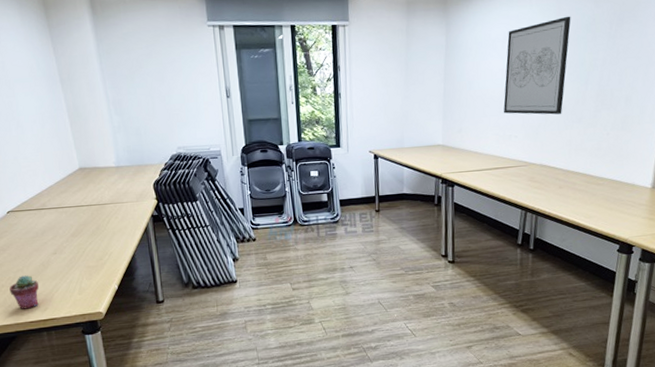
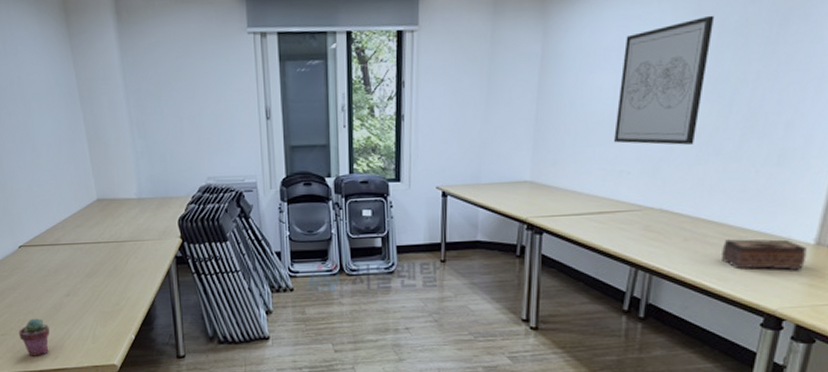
tissue box: none [586,185,646,209] -> present [720,239,807,271]

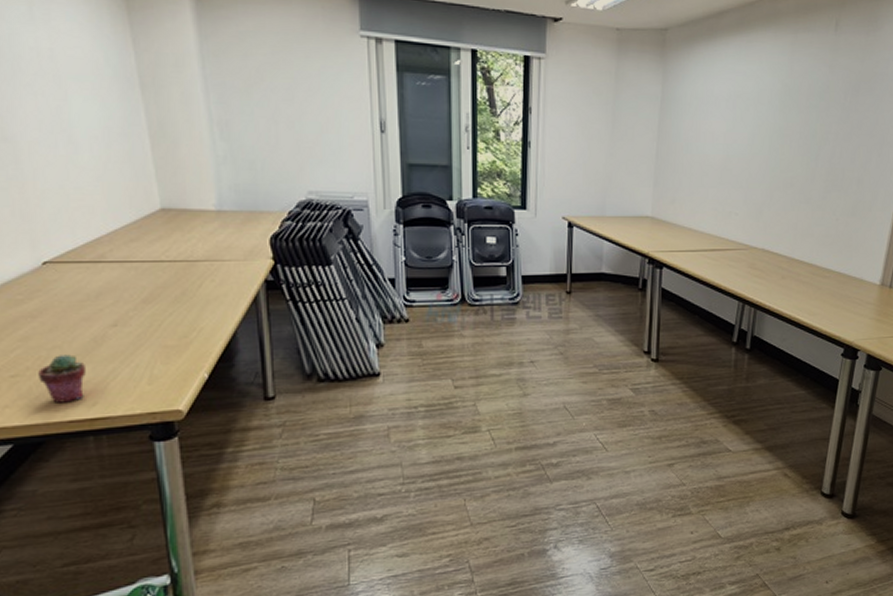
wall art: present [614,15,715,145] -> none [724,79,804,192]
tissue box: present [720,239,807,271] -> none [810,278,874,308]

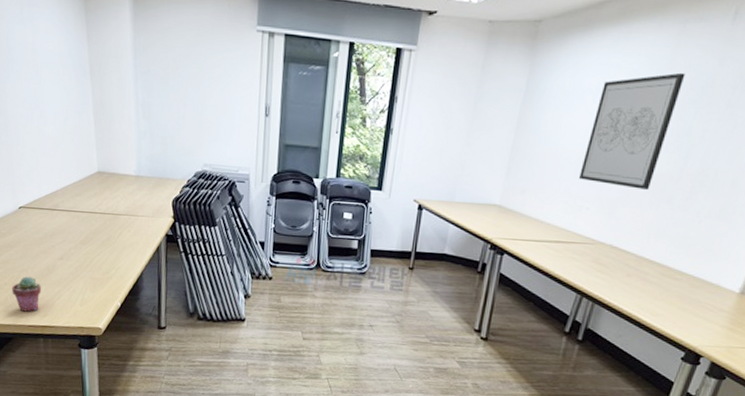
wall art: none [724,79,804,192] -> present [579,72,686,190]

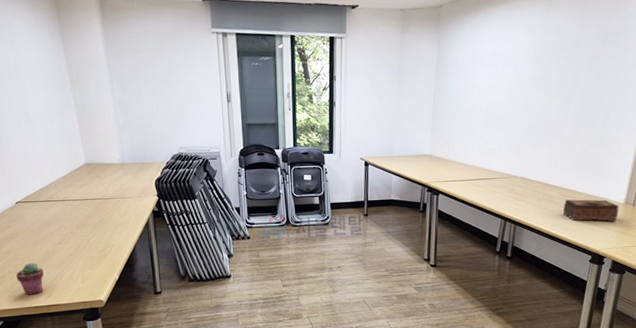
wall art: present [579,72,686,190] -> none [489,37,557,131]
tissue box: none [656,279,732,315] -> present [562,199,619,222]

